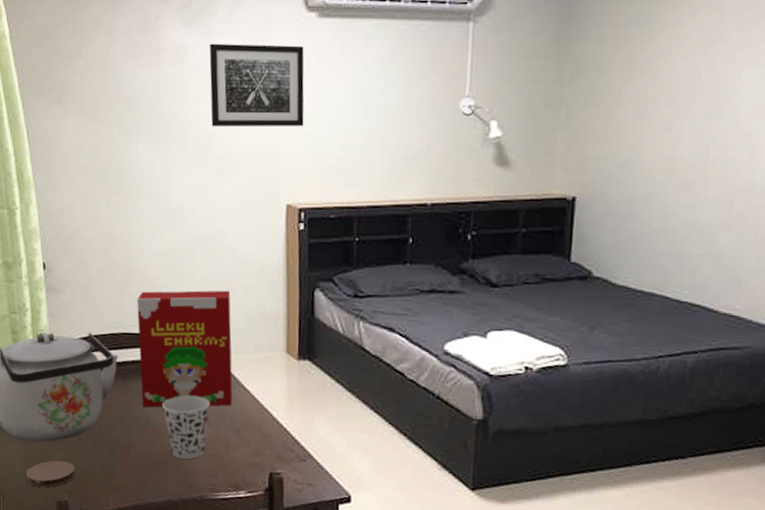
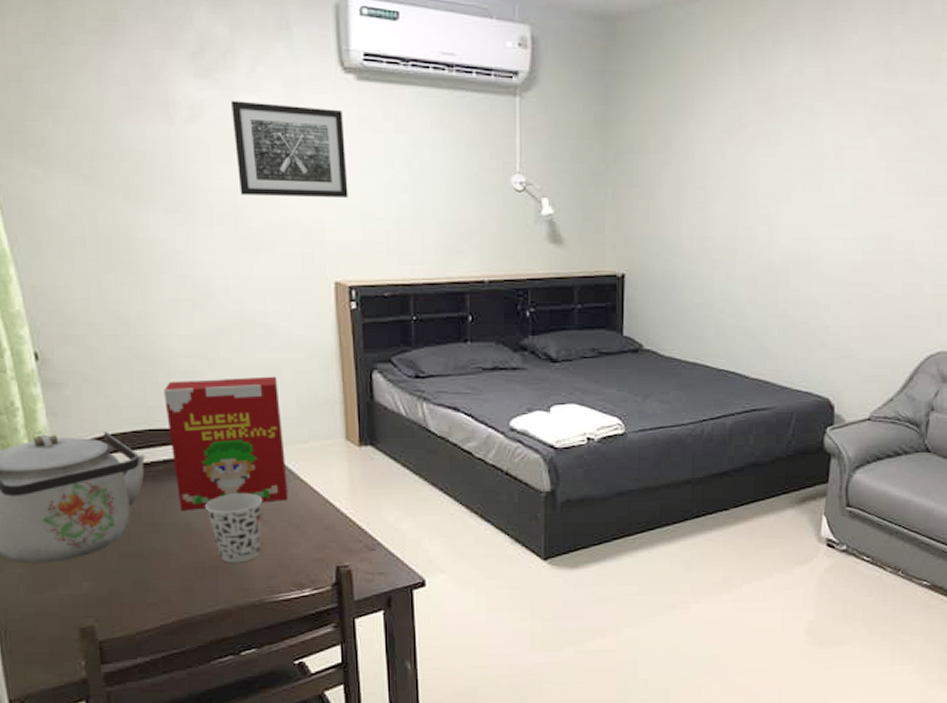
coaster: present [26,460,75,488] -> none [35,581,101,615]

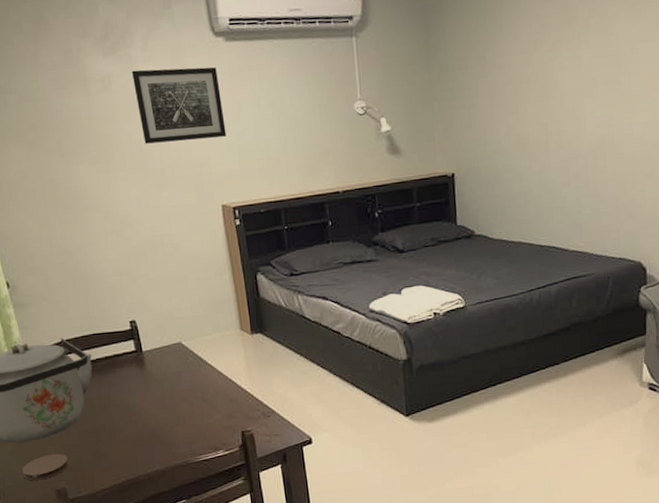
coaster: none [35,581,101,615] -> present [22,453,69,481]
cereal box: present [164,376,288,510] -> none [101,284,200,395]
cup: present [205,493,263,563] -> none [139,378,183,434]

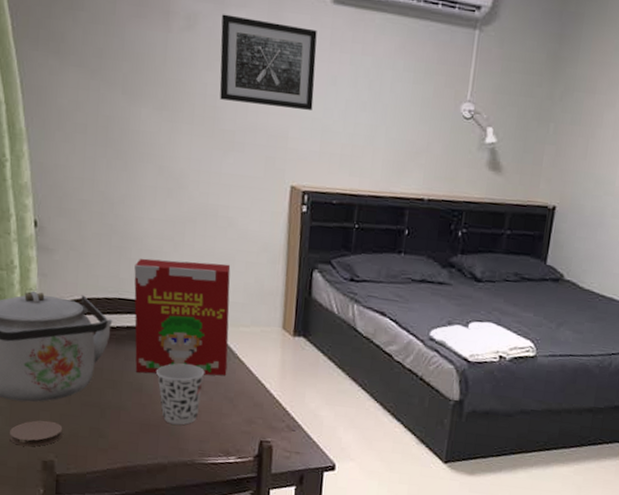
cereal box: none [101,284,200,395] -> present [134,258,231,376]
cup: none [139,378,183,434] -> present [156,363,205,425]

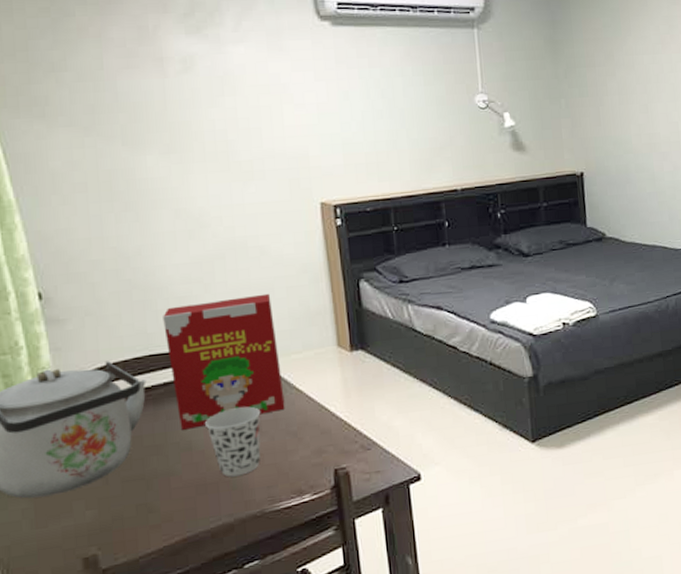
coaster: present [10,420,63,447] -> none [37,509,104,548]
wall art: present [219,14,317,110] -> none [218,51,329,133]

